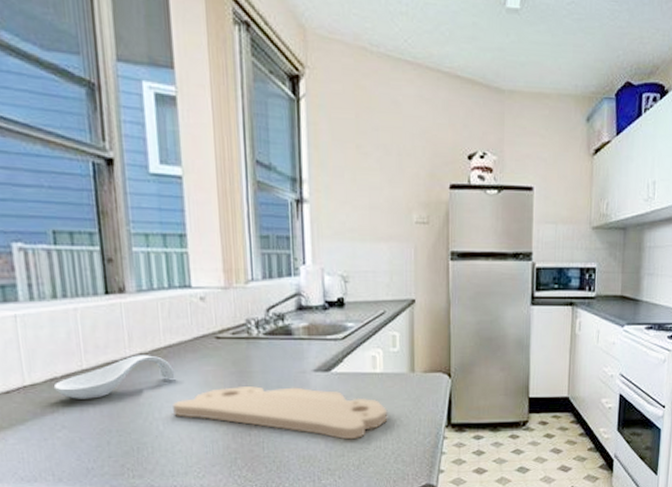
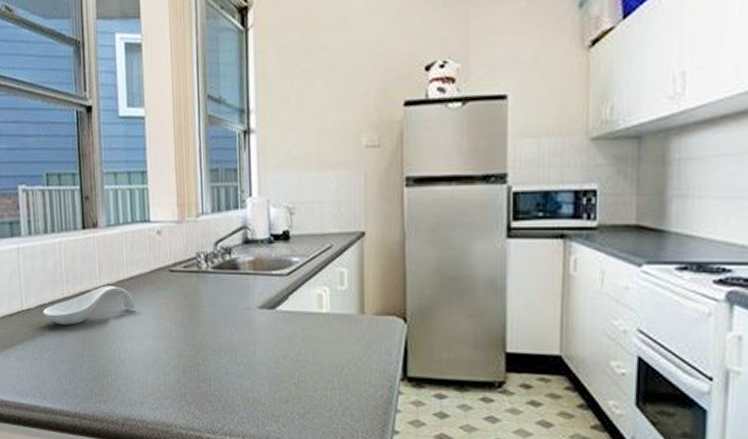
cutting board: present [172,386,388,440] -> none [132,320,335,385]

